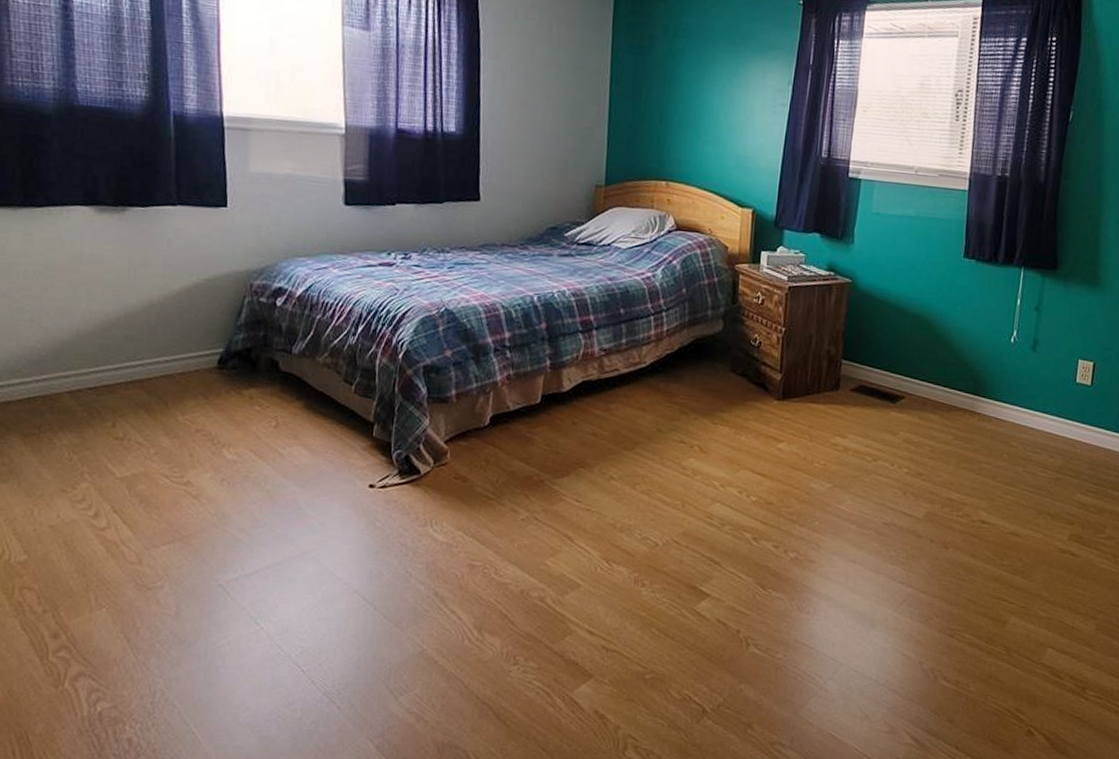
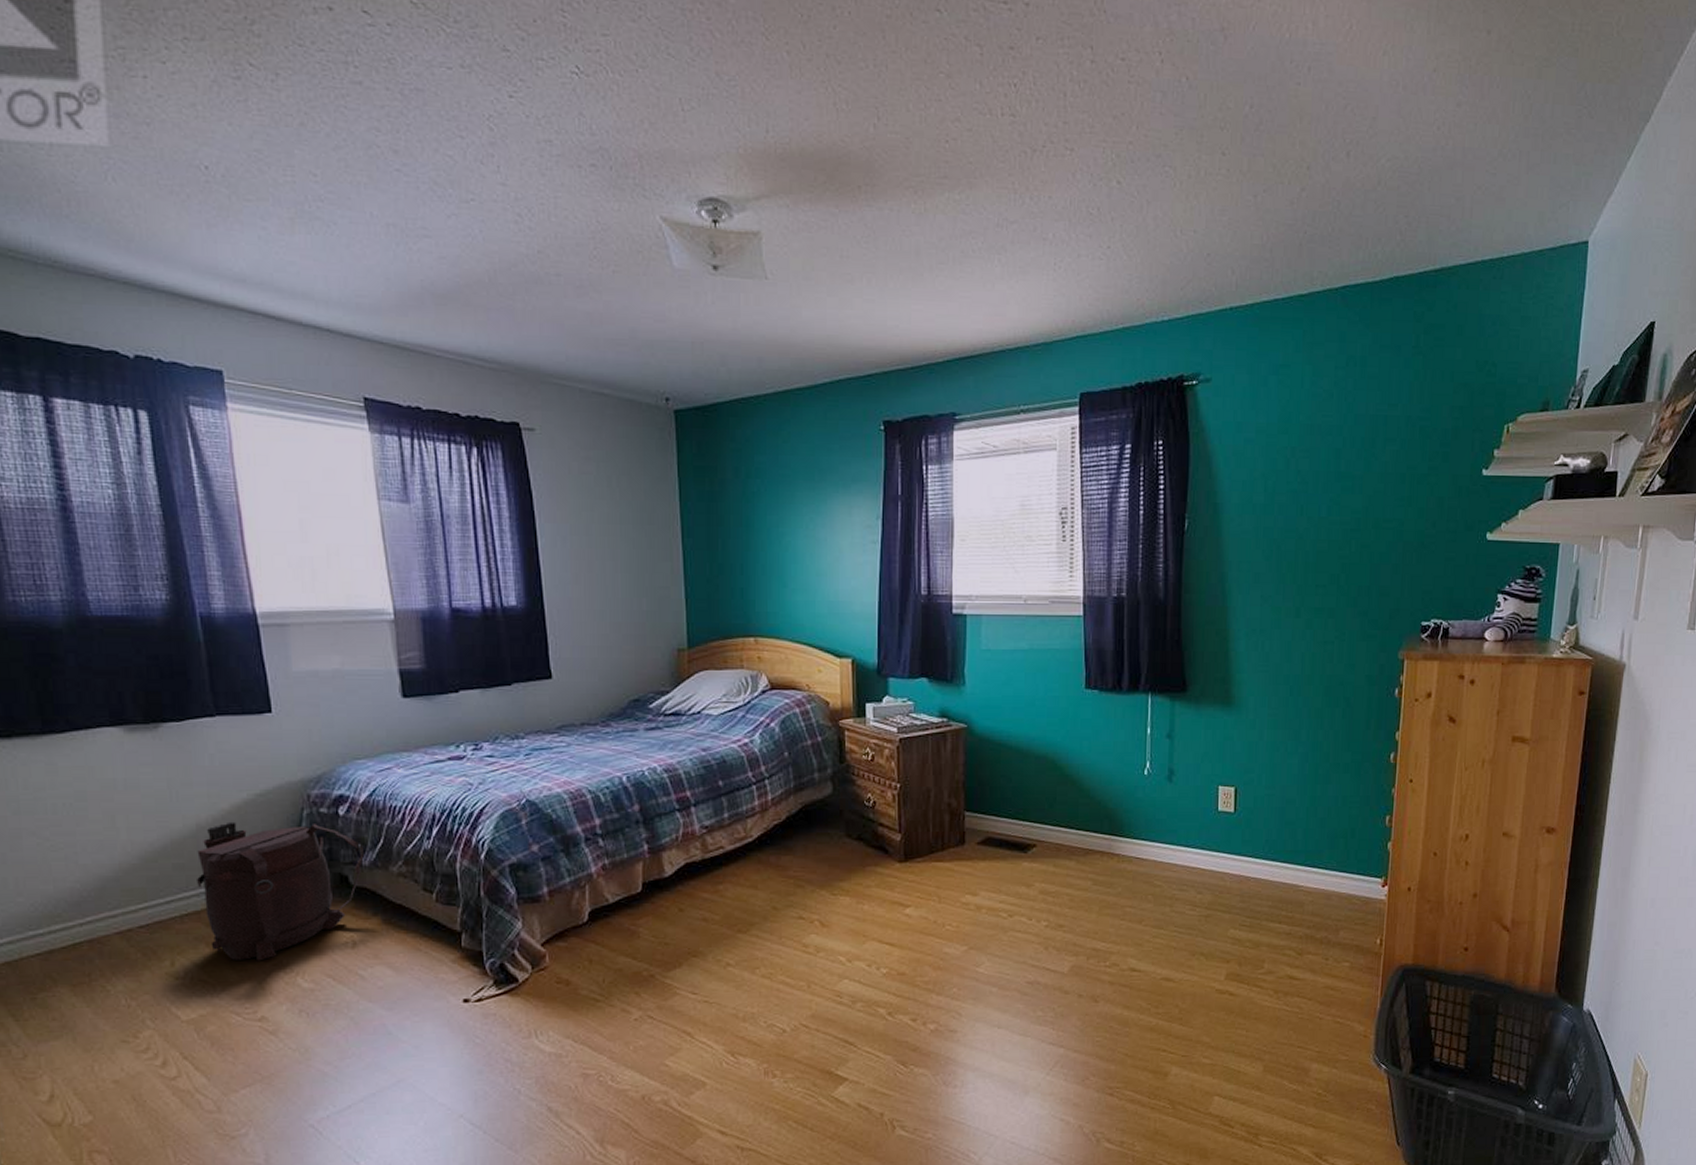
backpack: none [143,301,295,431] -> present [195,821,364,961]

